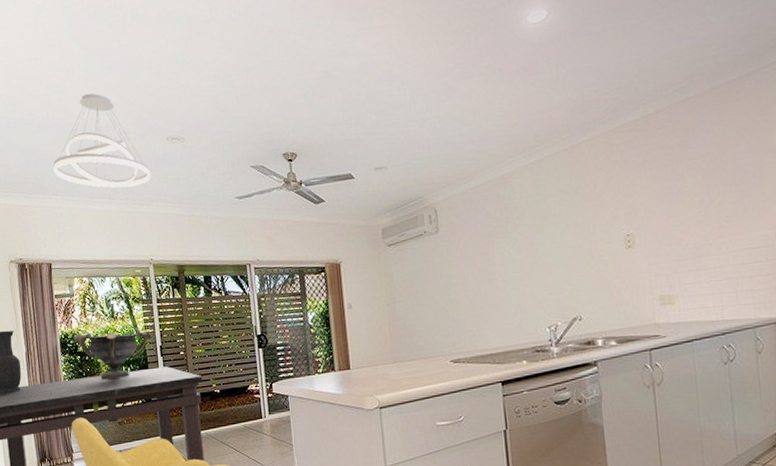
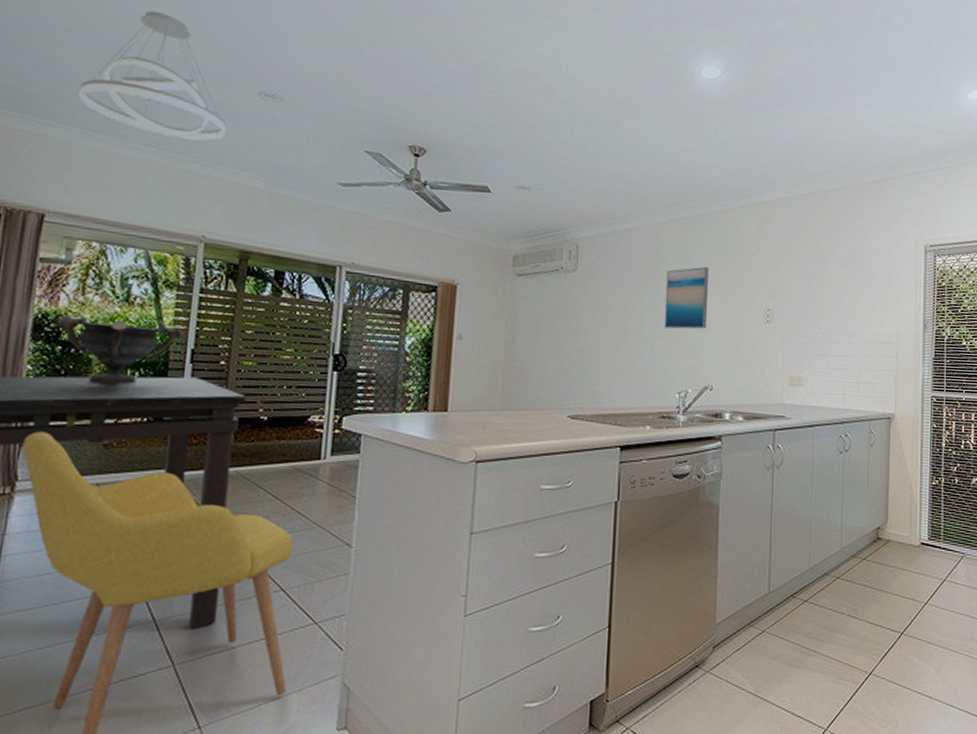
wall art: none [521,205,568,271] -> present [663,266,709,330]

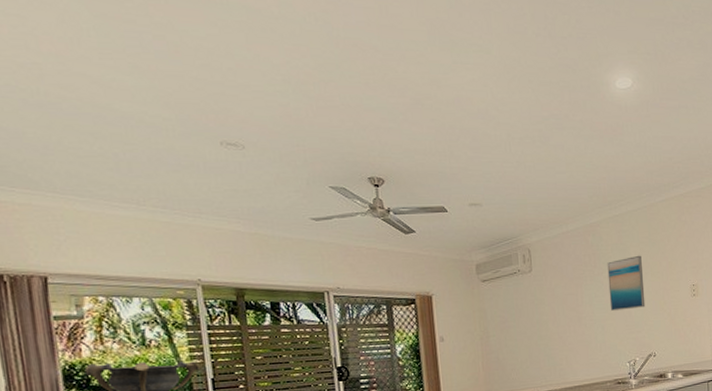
pendant light: present [79,10,227,141] -> none [48,72,199,193]

